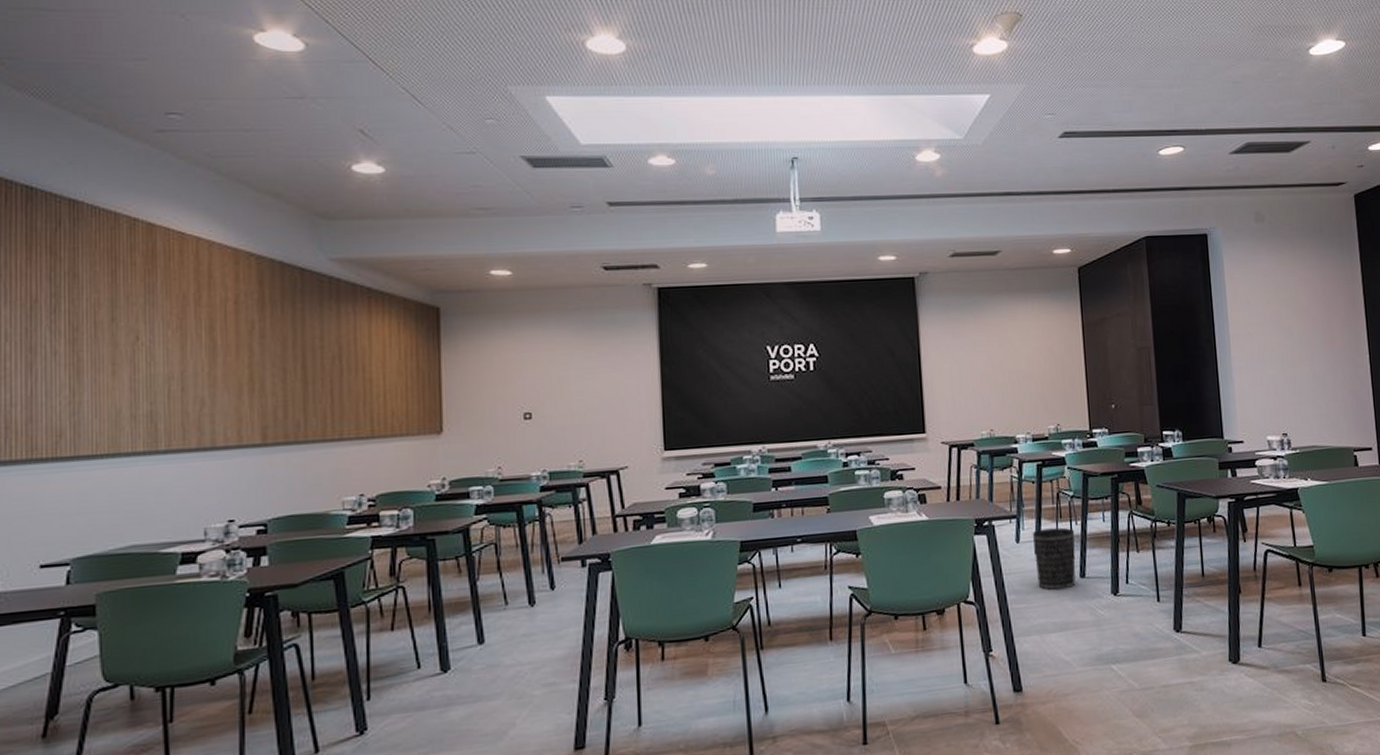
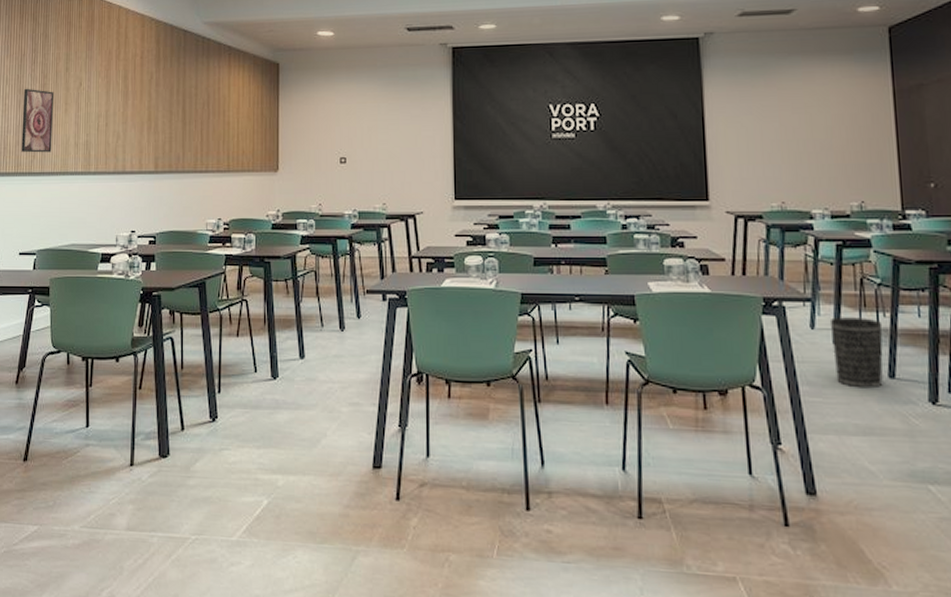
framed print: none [36,345,93,432] -> present [21,88,54,153]

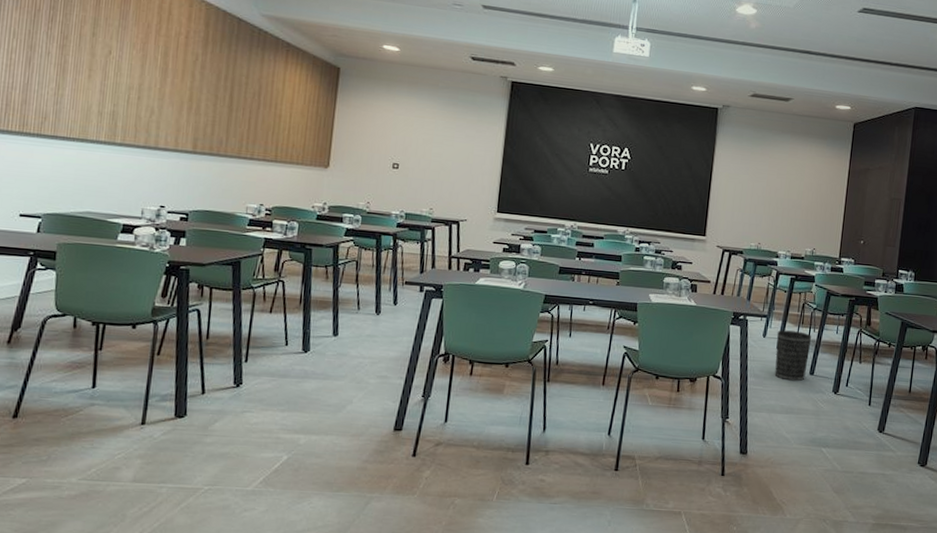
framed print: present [21,88,54,153] -> none [29,45,76,117]

